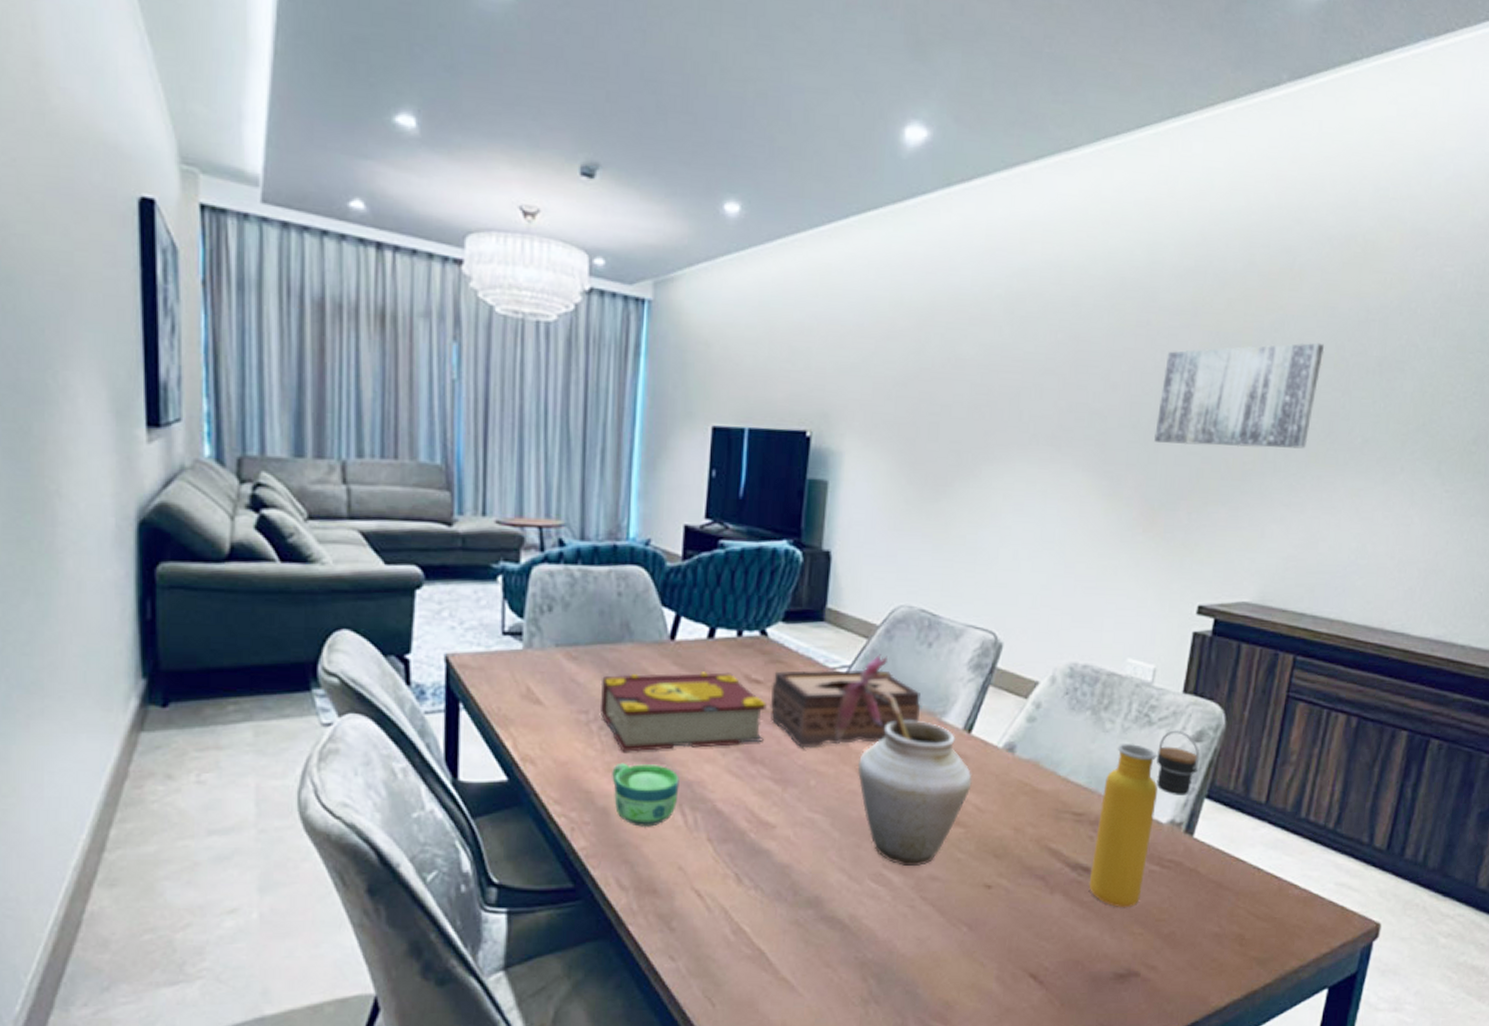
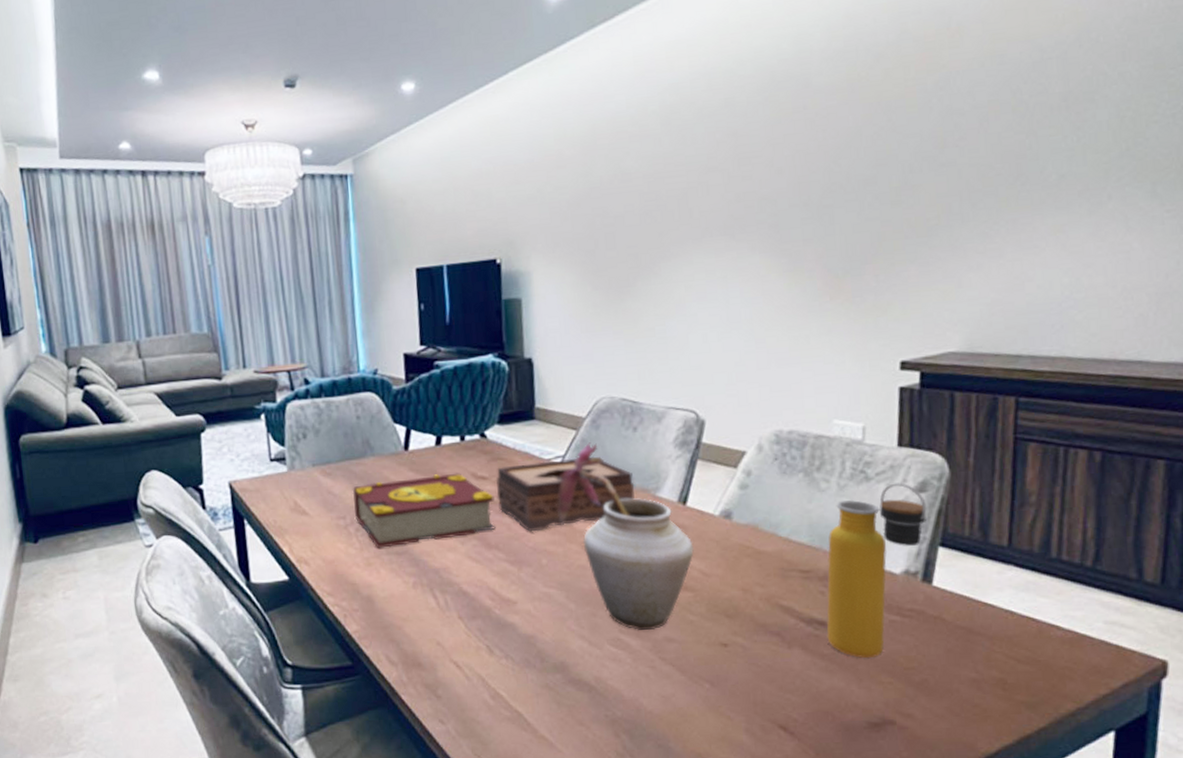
cup: present [612,762,679,827] -> none [371,556,429,610]
wall art: present [1154,342,1325,449] -> none [828,91,999,215]

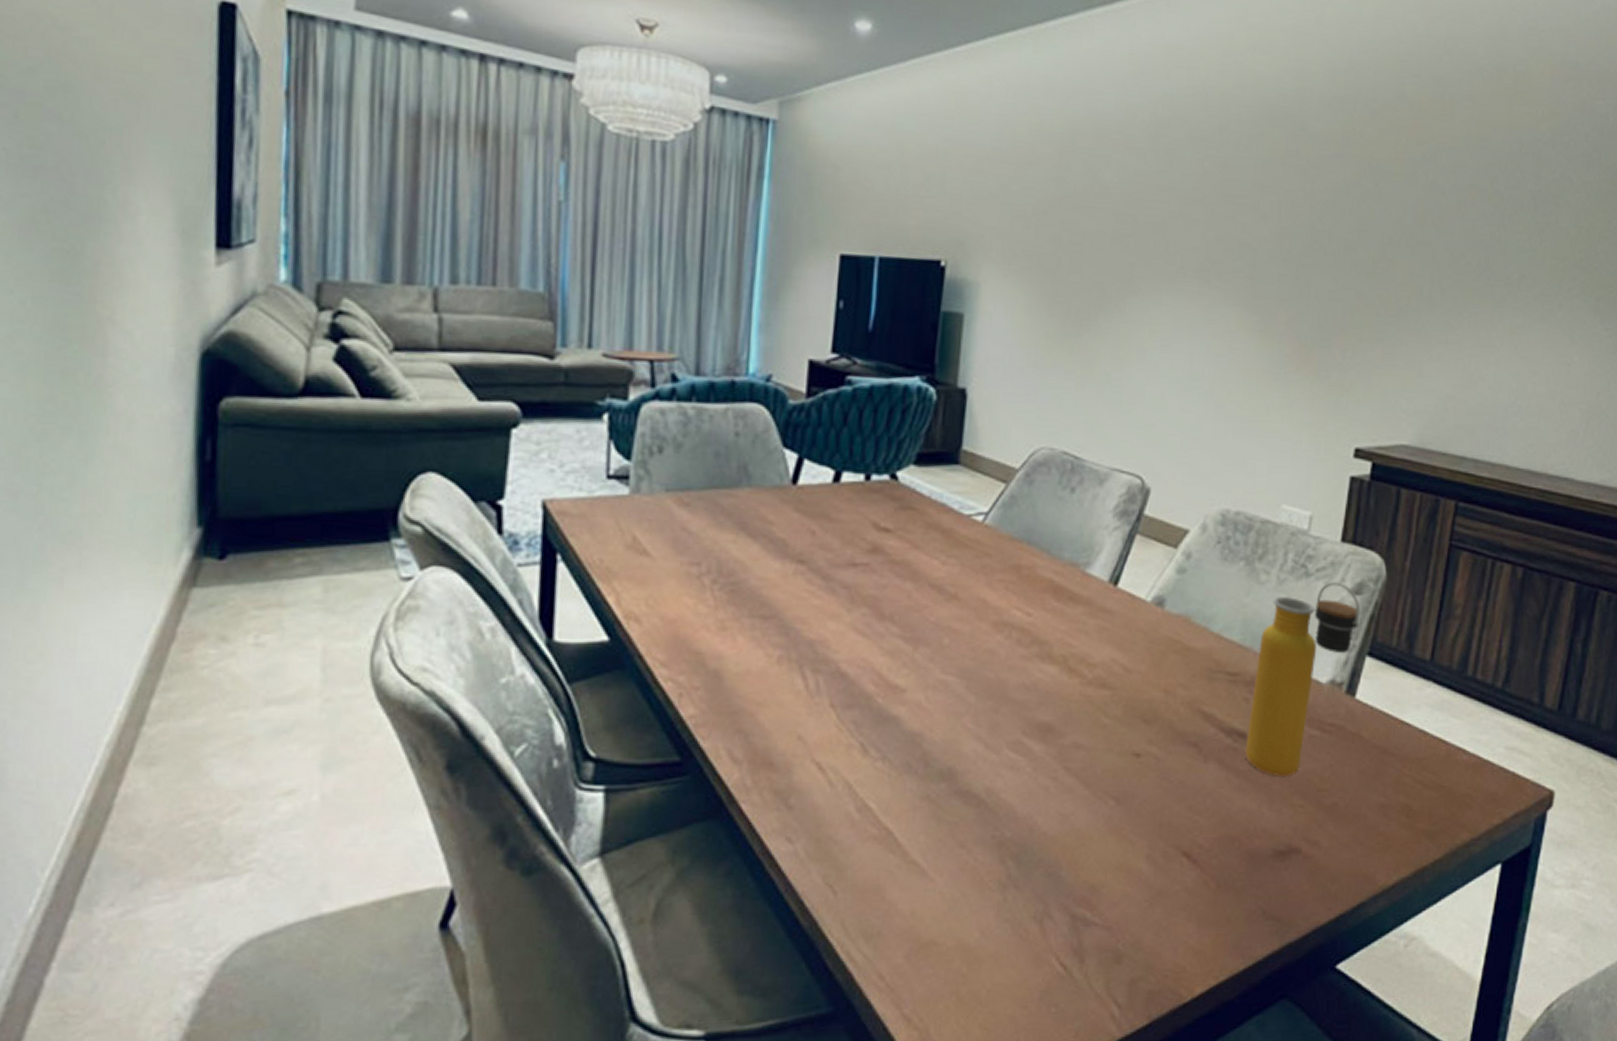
book: present [352,473,496,548] -> none [714,519,897,609]
tissue box: present [495,456,635,532] -> none [900,516,1064,604]
vase: present [556,442,694,630] -> none [970,500,1119,733]

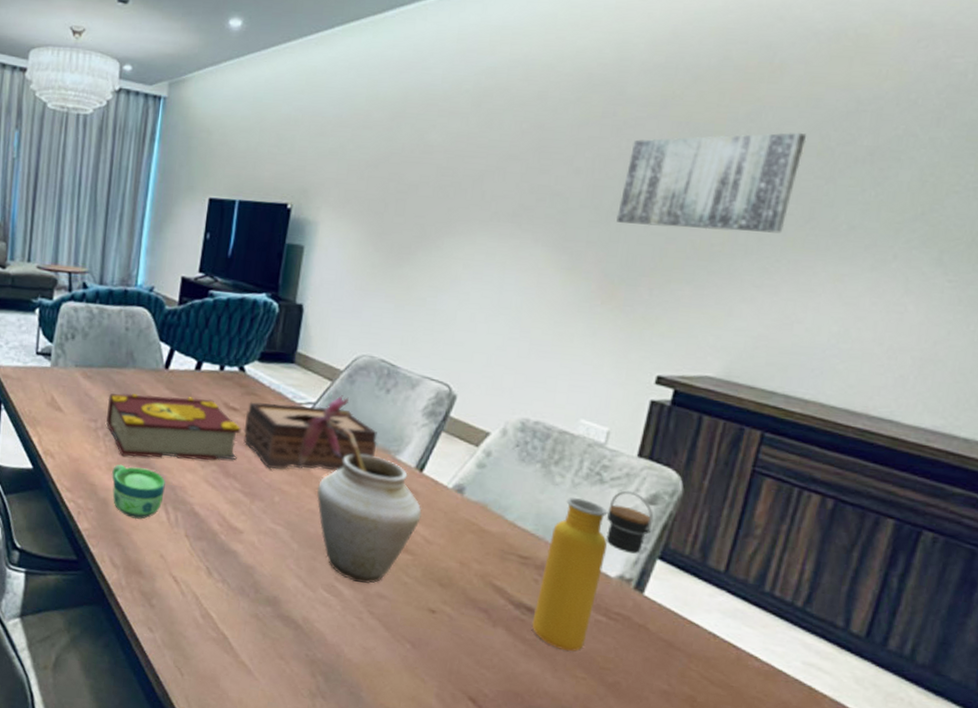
book: none [714,519,897,609] -> present [106,393,241,461]
cup: none [725,620,800,692] -> present [112,464,166,519]
tissue box: none [900,516,1064,604] -> present [243,402,377,470]
vase: none [970,500,1119,733] -> present [298,395,422,584]
wall art: none [1306,175,1478,284] -> present [616,132,807,233]

